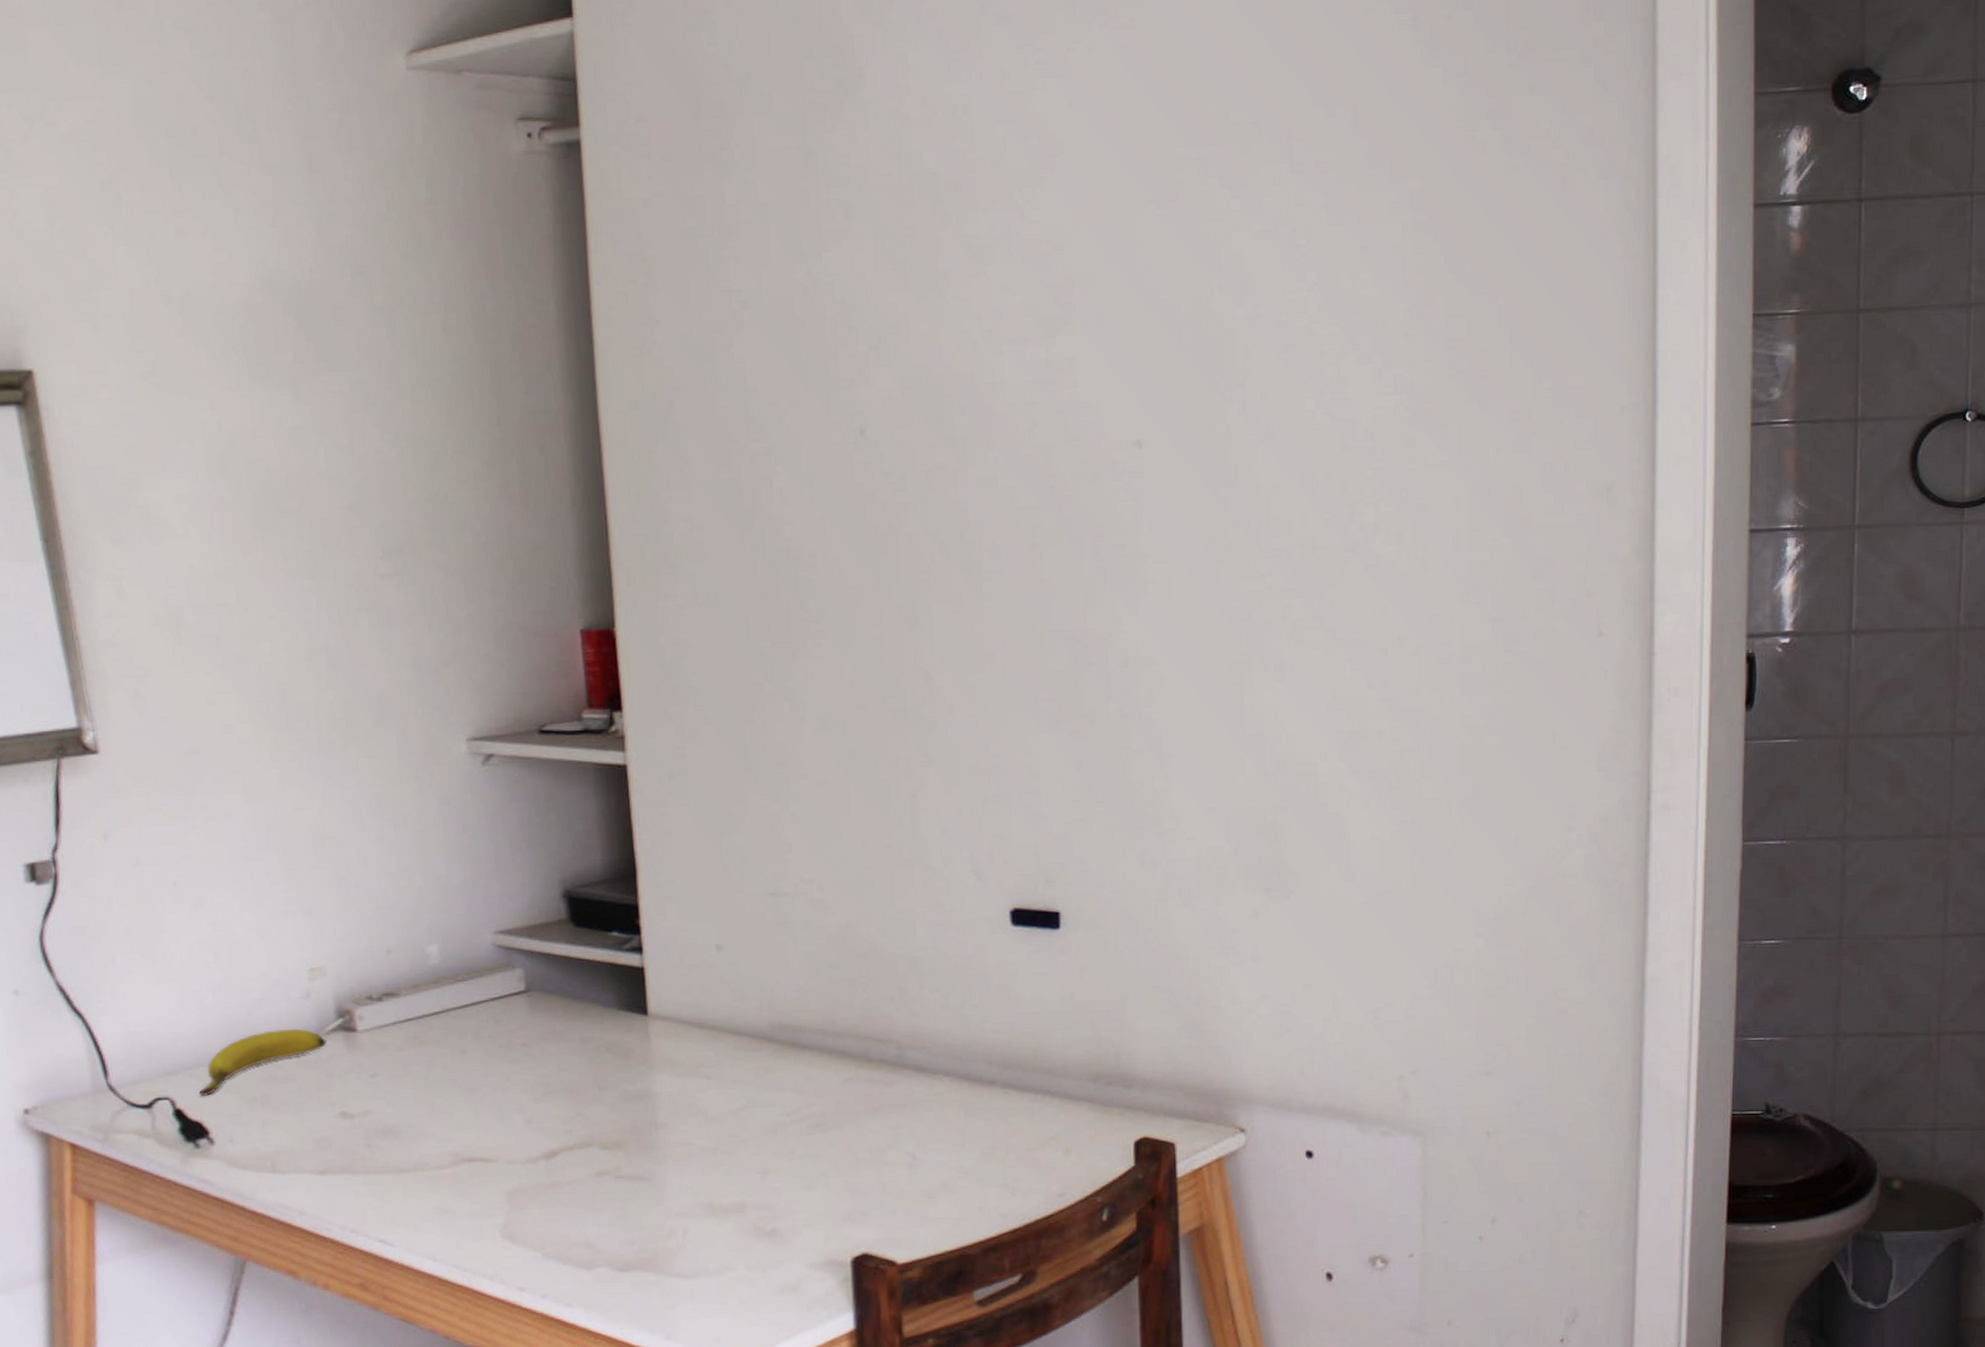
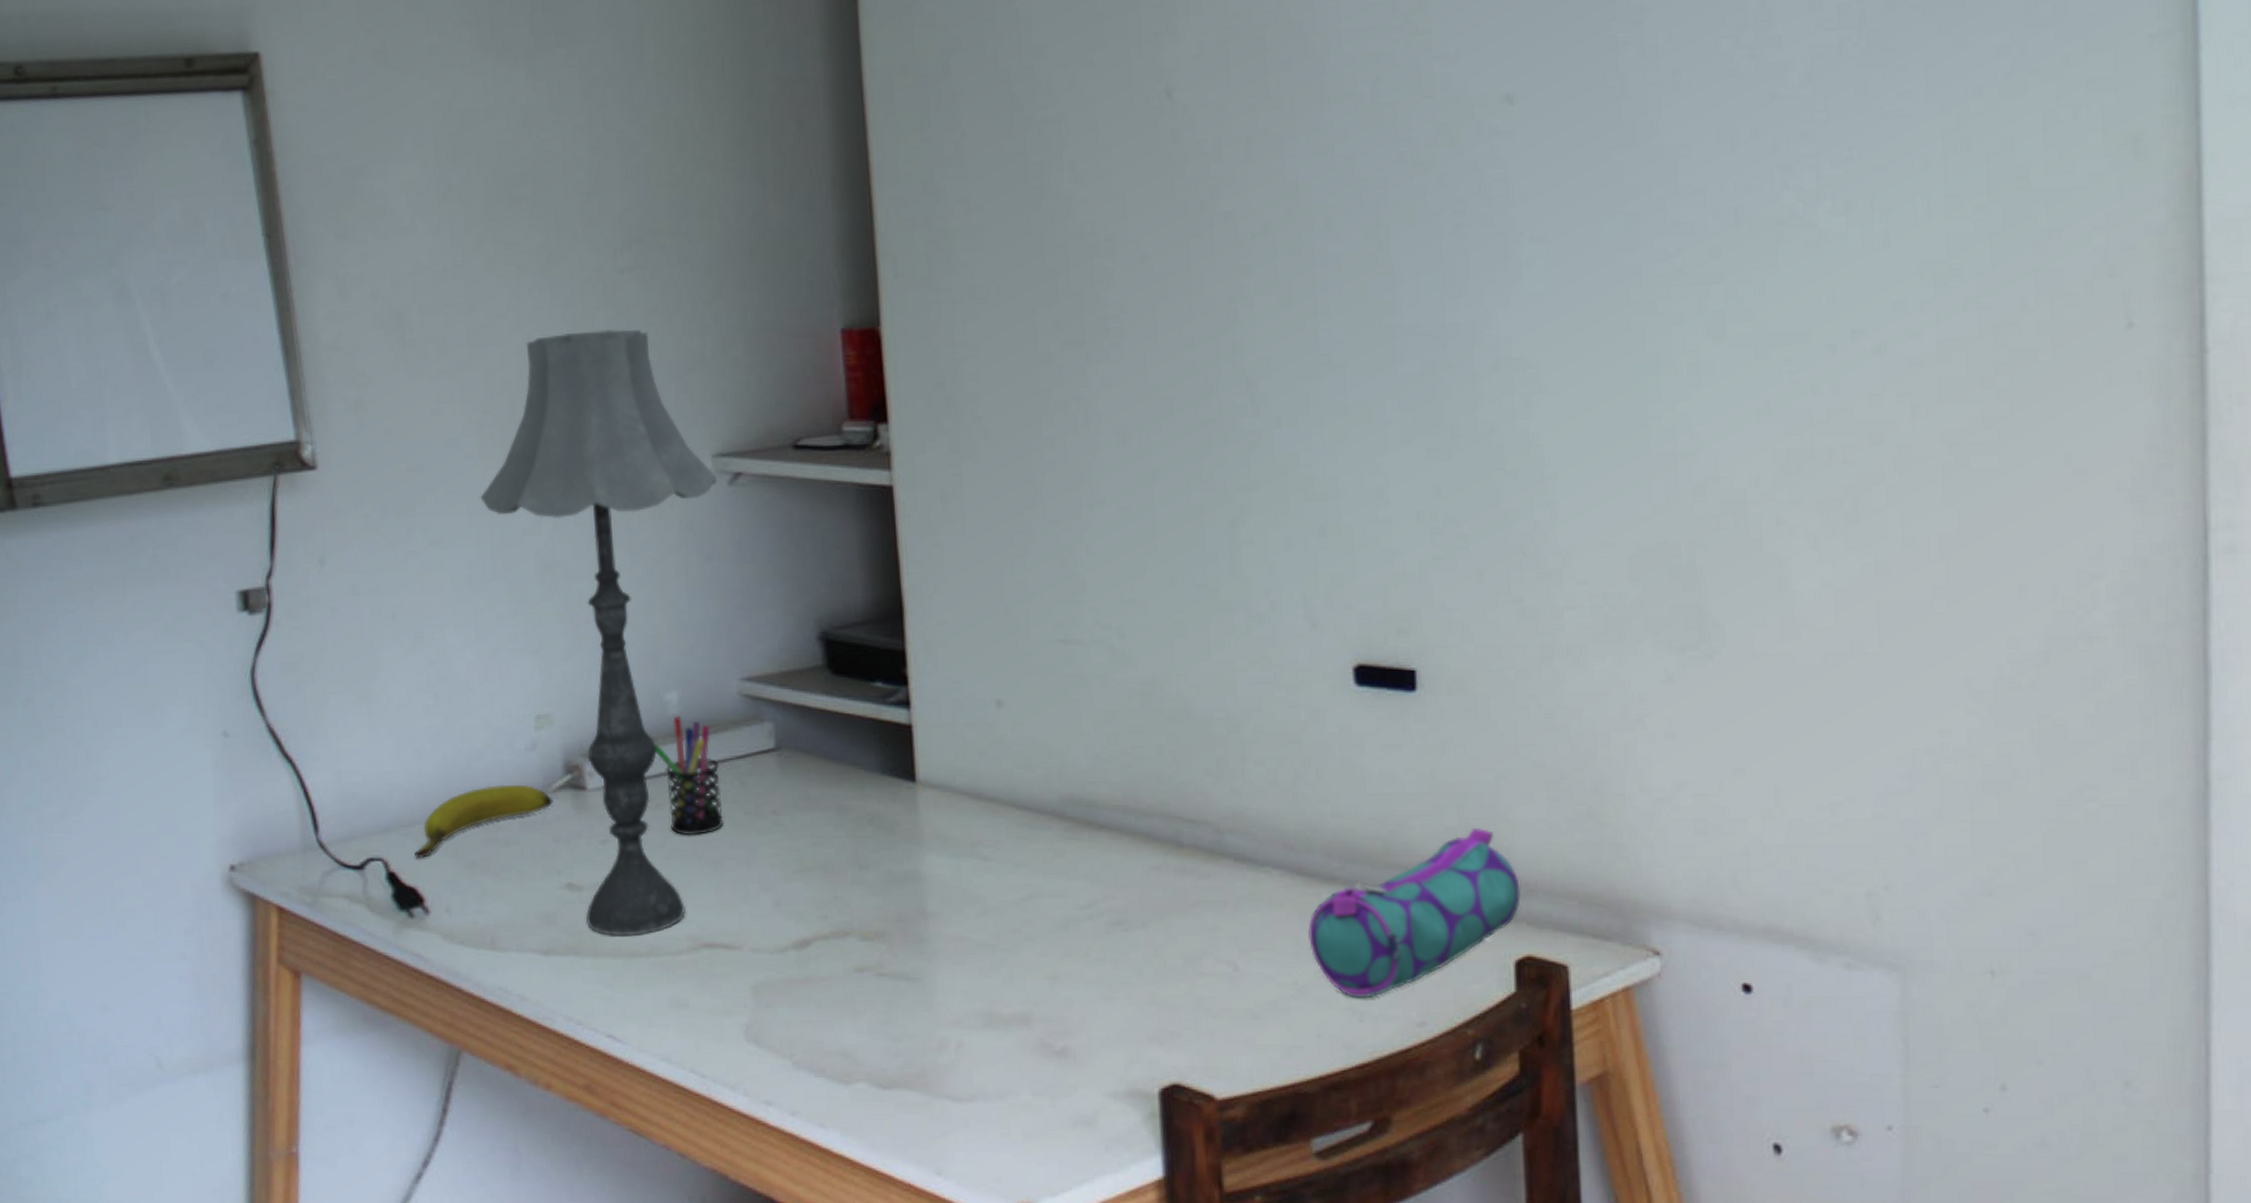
table lamp: none [254,628,471,1156] -> present [480,329,717,936]
pen holder: none [418,965,480,1068] -> present [655,716,724,836]
pencil case: none [972,1037,1139,1177] -> present [1308,828,1521,999]

